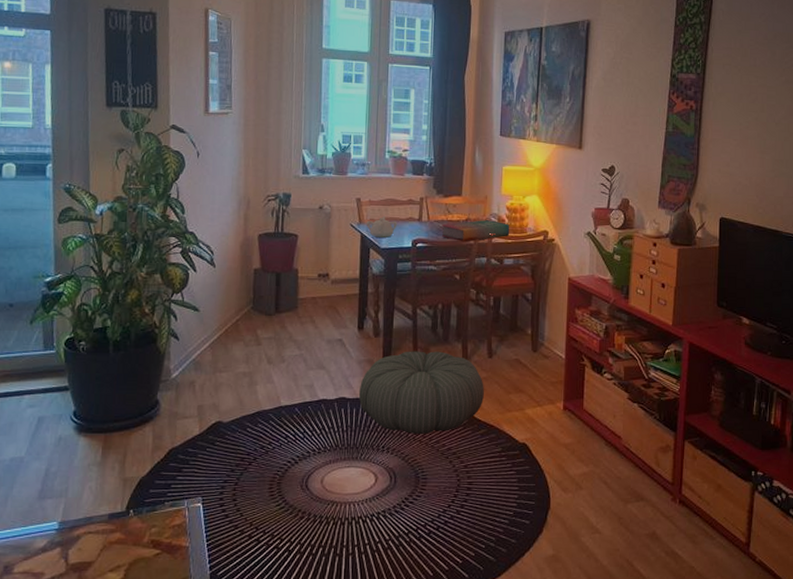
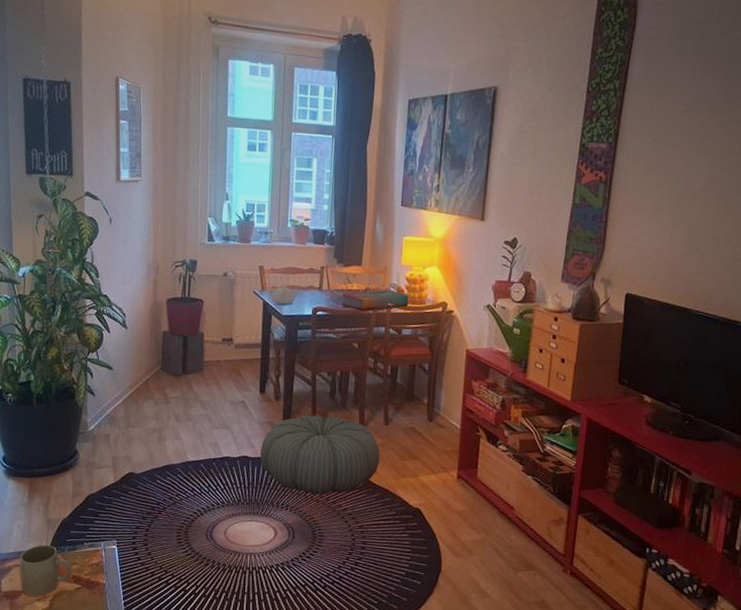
mug: none [89,508,150,568] -> present [19,545,71,598]

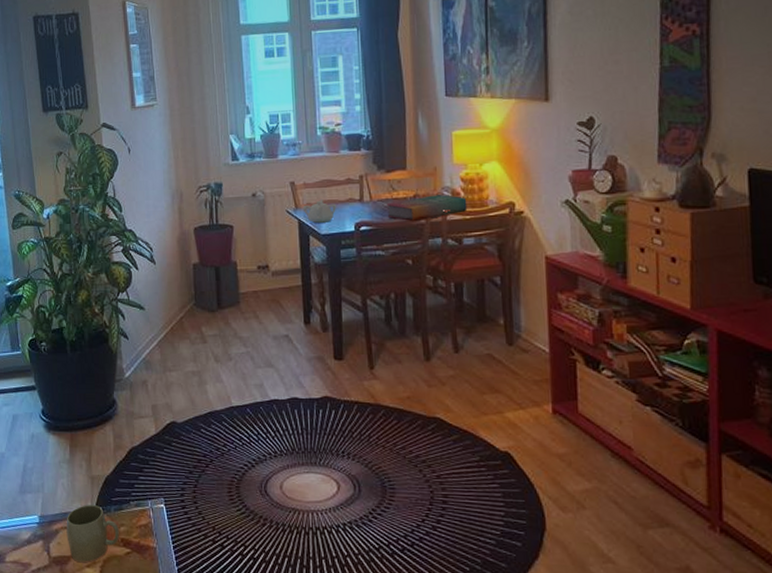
pouf: present [260,415,380,494] -> none [312,346,453,439]

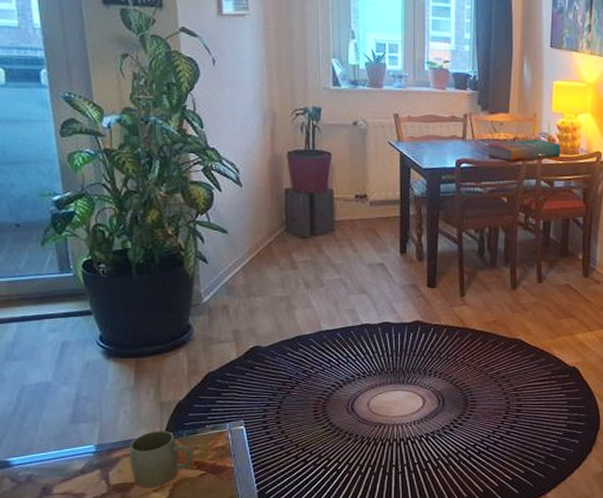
teapot: present [302,198,337,223] -> none [405,133,440,157]

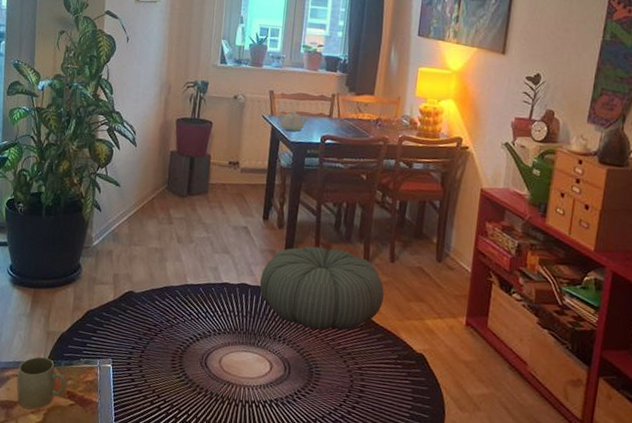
pouf: none [404,275,534,358] -> present [260,245,384,331]
teapot: none [405,133,440,157] -> present [277,109,308,132]
book: present [487,139,561,163] -> none [352,121,422,143]

